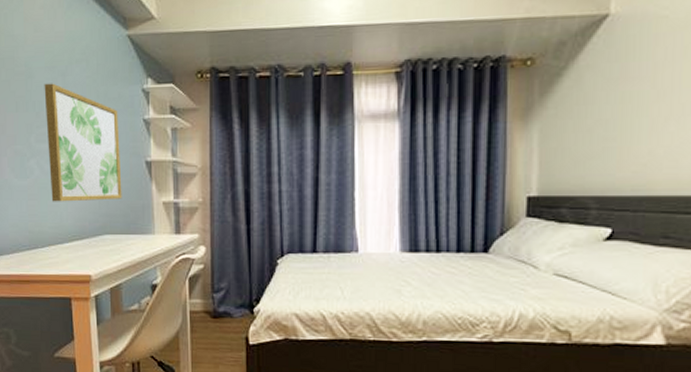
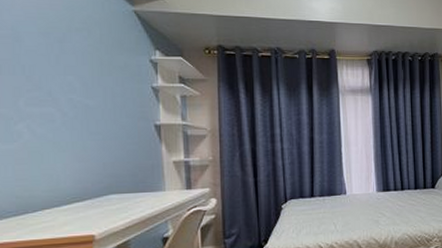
wall art: present [44,83,122,202] -> none [36,48,130,165]

